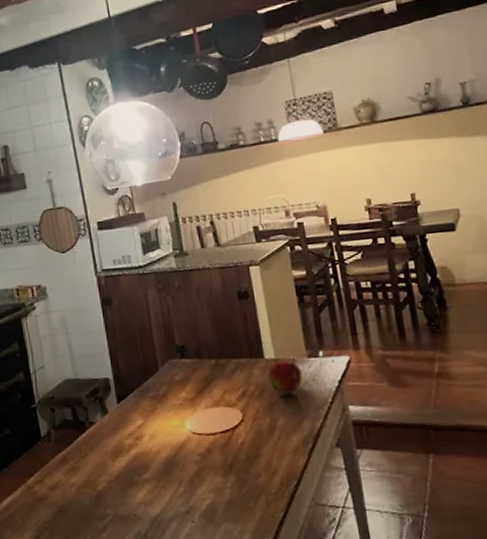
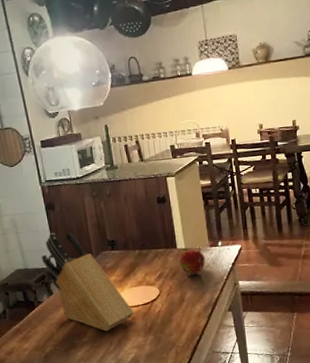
knife block: none [94,334,210,467] -> present [41,232,134,332]

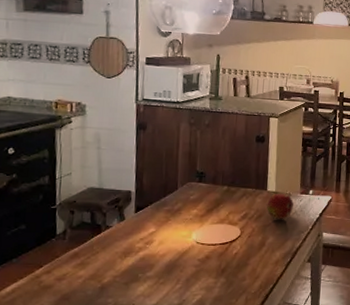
knife block: present [41,232,134,332] -> none [120,154,210,268]

